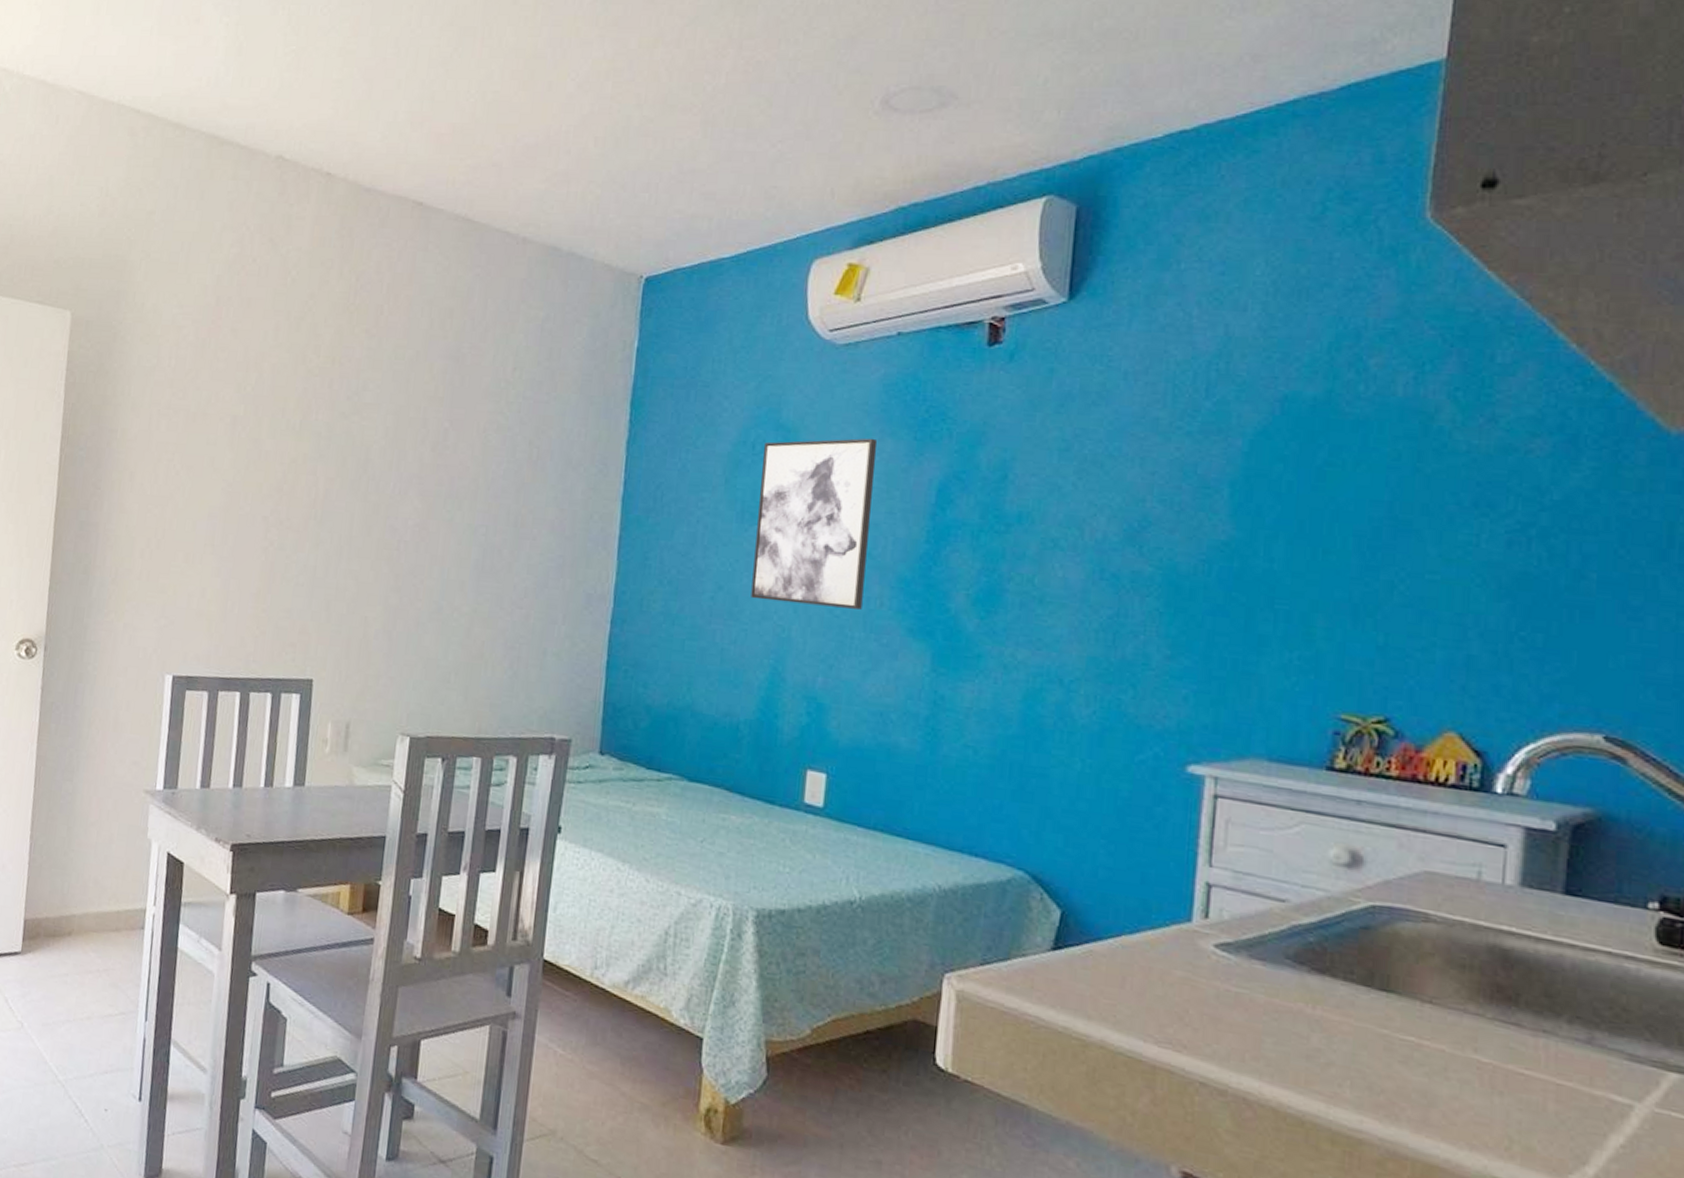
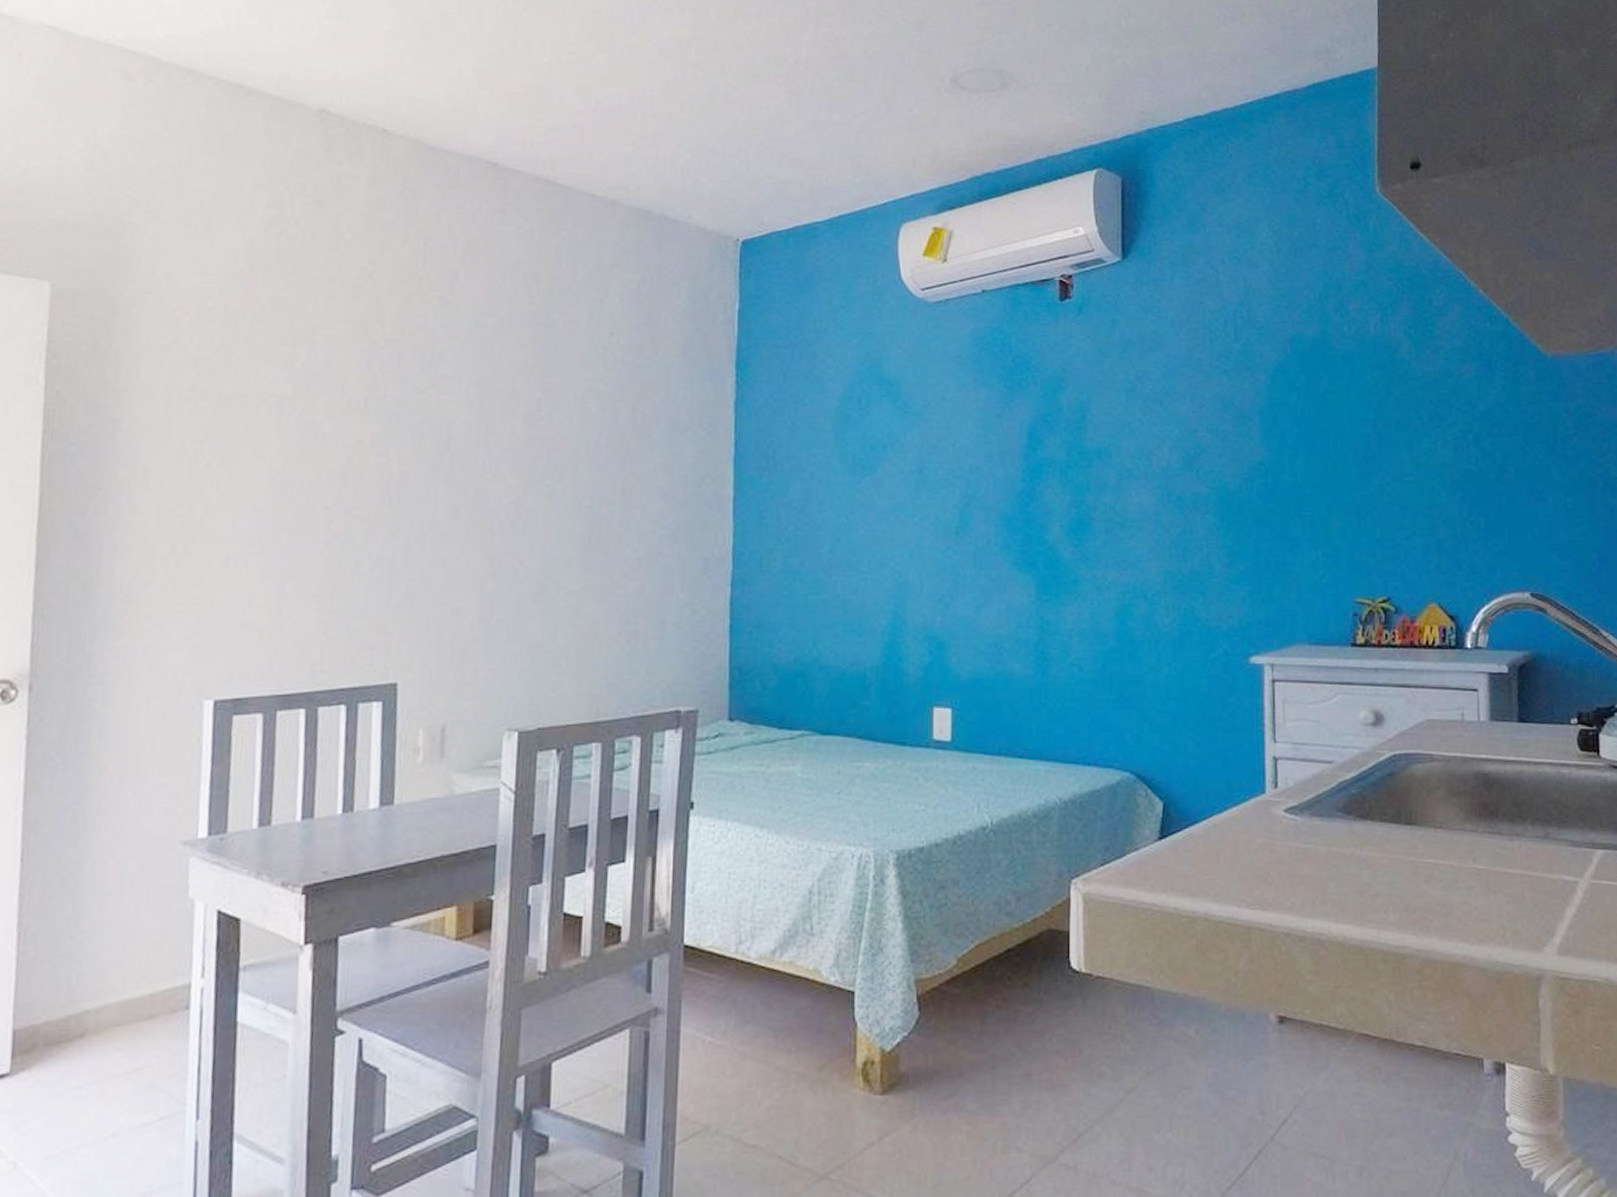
wall art: present [751,438,878,610] -> none [868,388,973,548]

